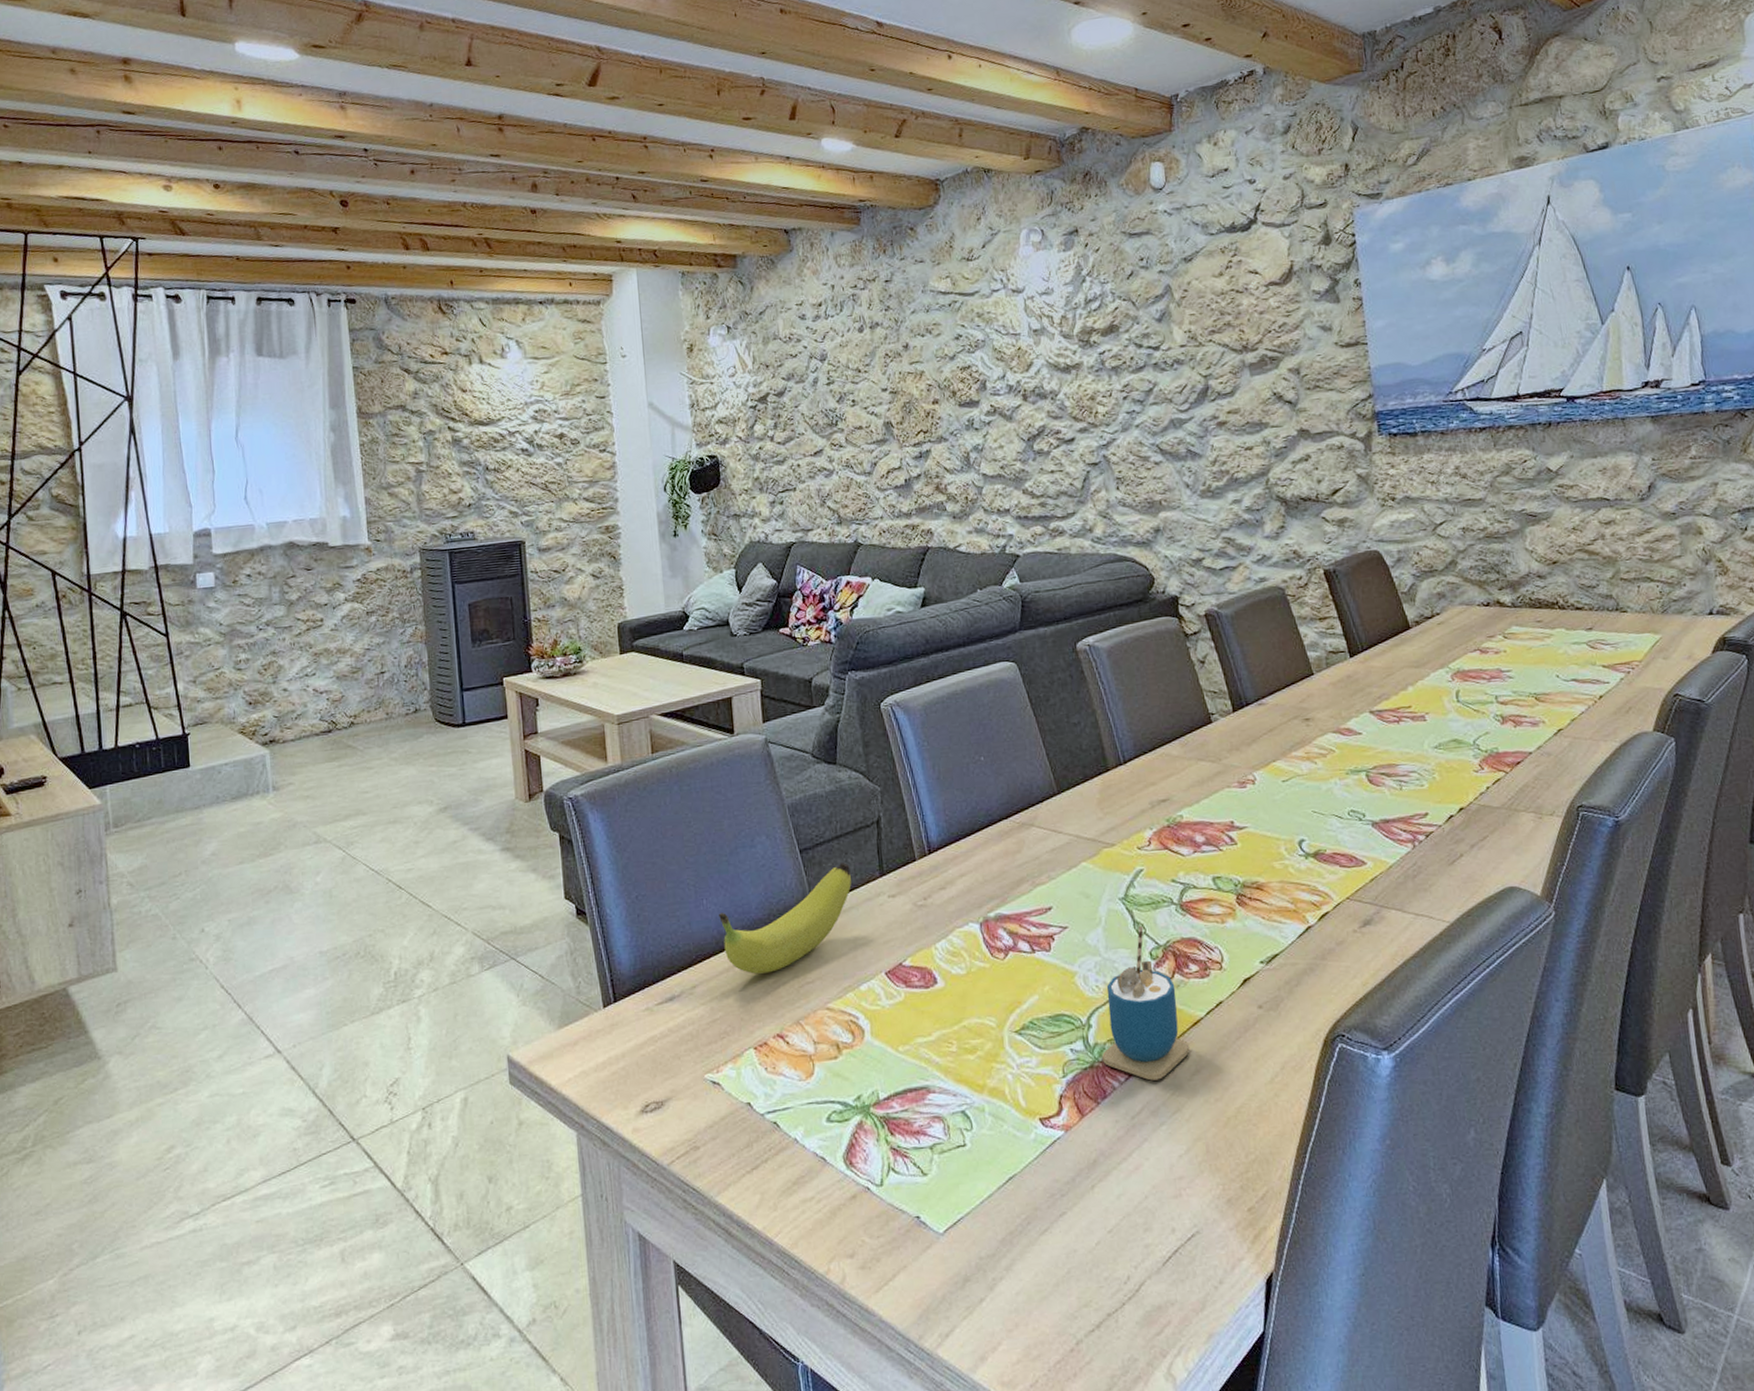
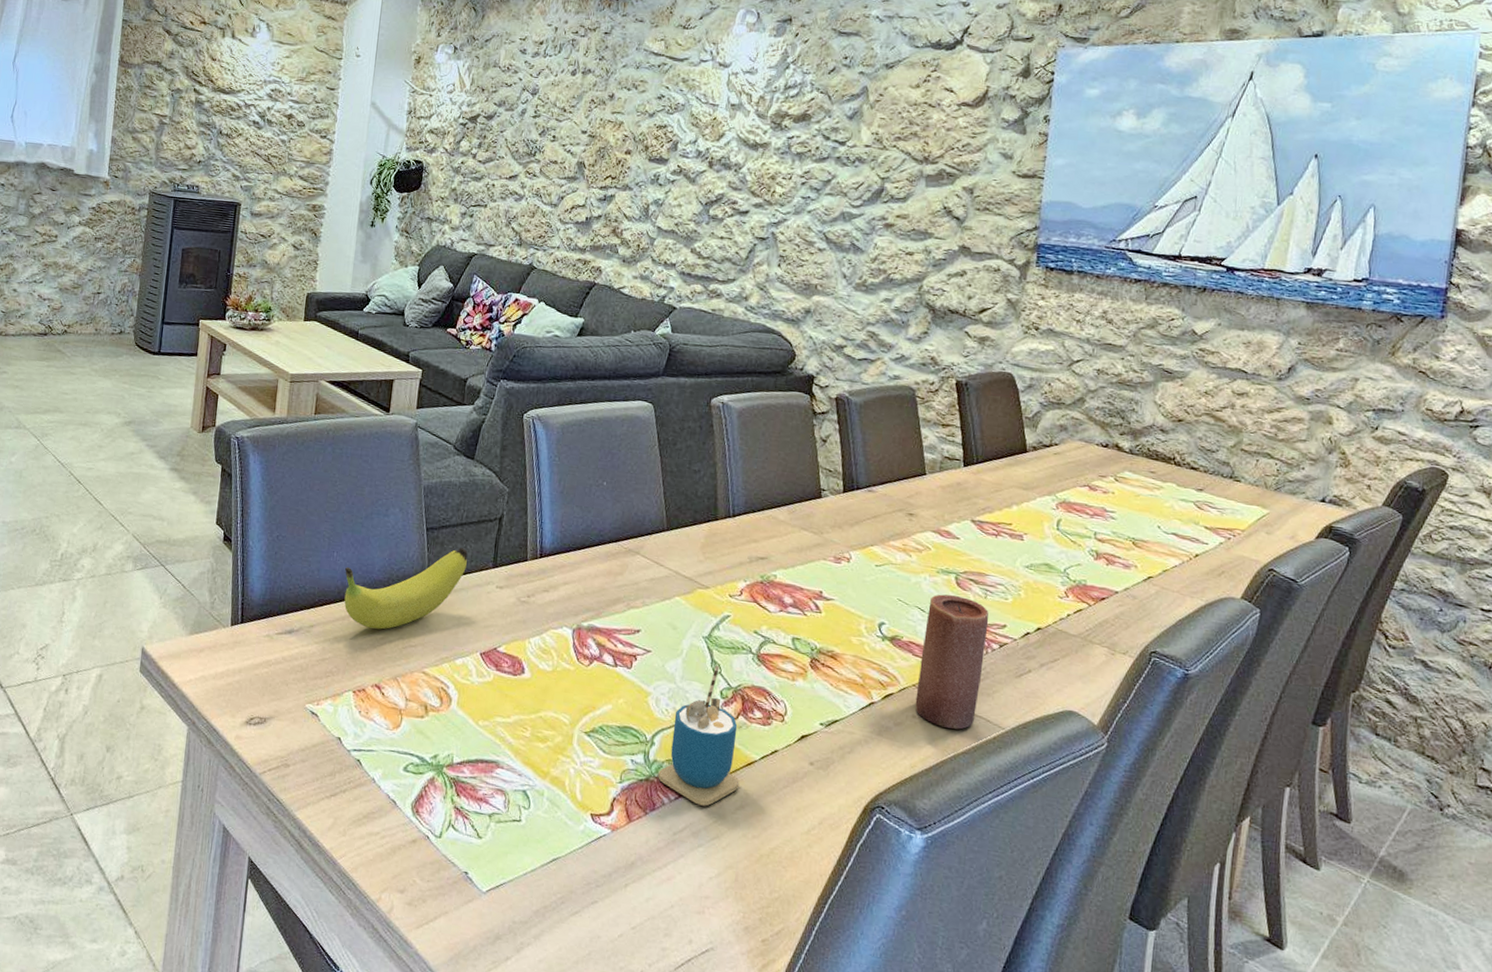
candle: none [1345,793,1417,935] -> present [915,594,989,730]

